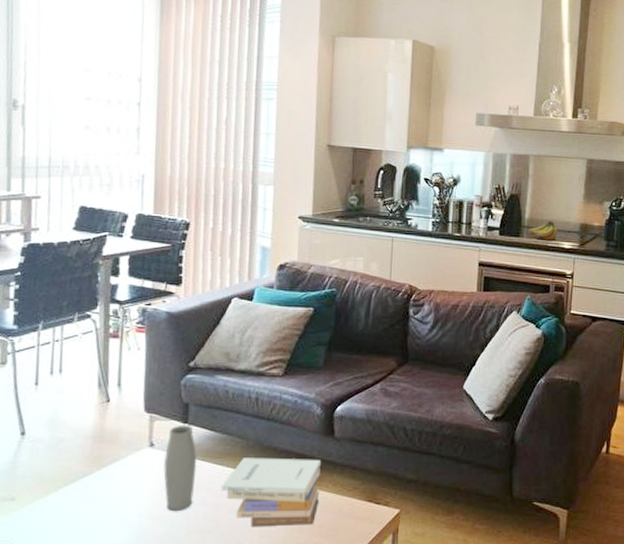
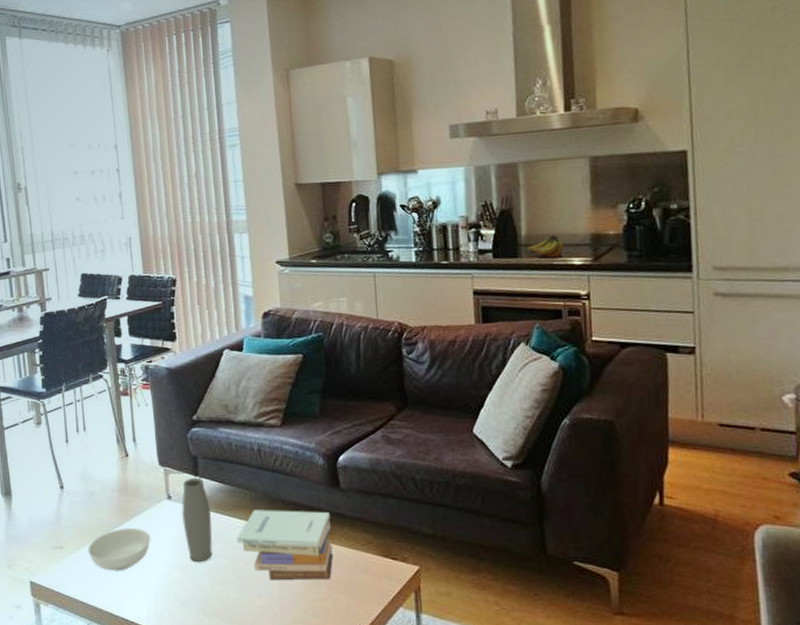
bowl: none [46,477,125,522] -> present [88,528,151,570]

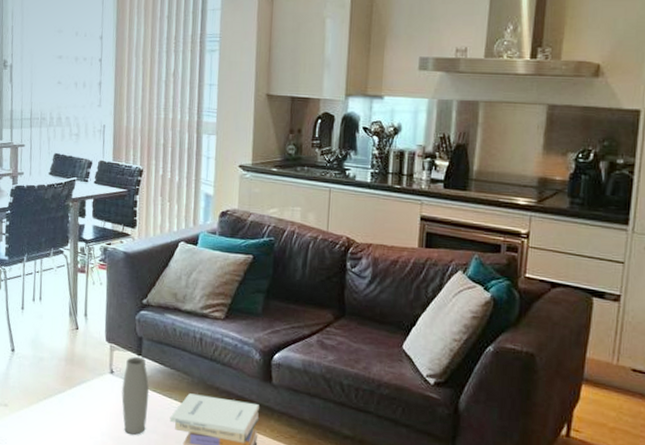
bowl: present [88,528,151,570] -> none [30,395,90,433]
fruit: present [526,235,565,260] -> none [475,173,513,197]

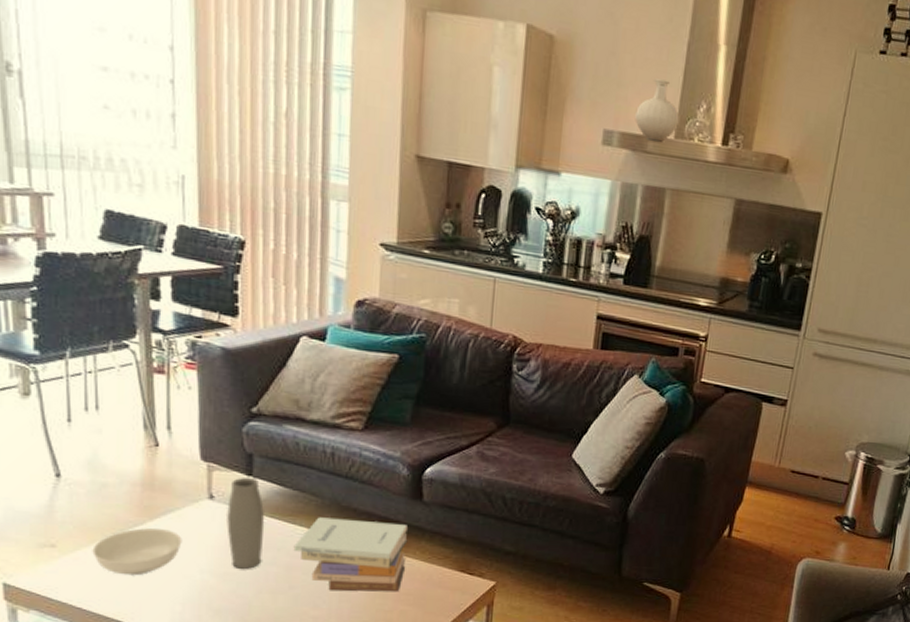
bowl: none [30,395,90,433] -> present [92,528,182,575]
ceramic jug: none [447,10,488,63] -> present [635,78,680,143]

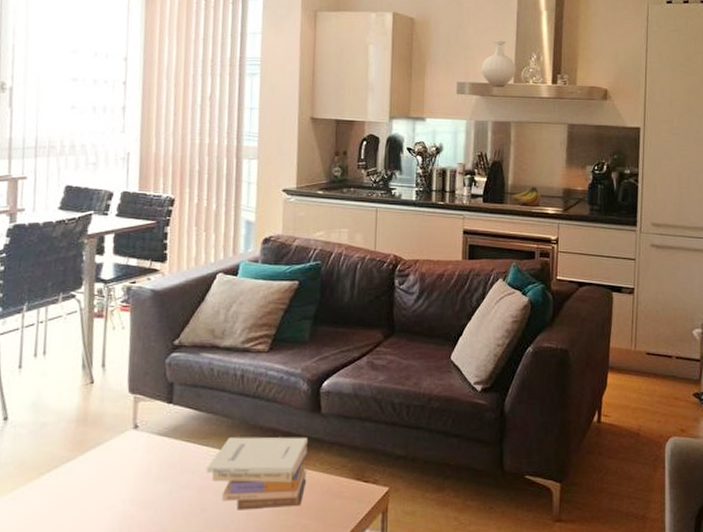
bowl: present [92,528,182,575] -> none [28,462,108,510]
vase: present [227,477,265,569] -> none [148,405,182,495]
fruit: none [657,271,695,297] -> present [511,186,542,208]

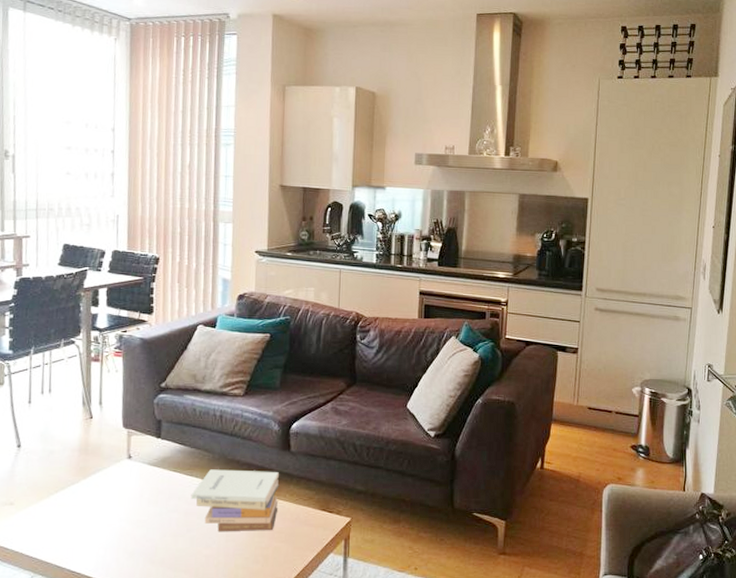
ceramic jug: present [481,40,516,88] -> none [438,114,471,159]
fruit: present [511,186,542,208] -> none [464,252,494,272]

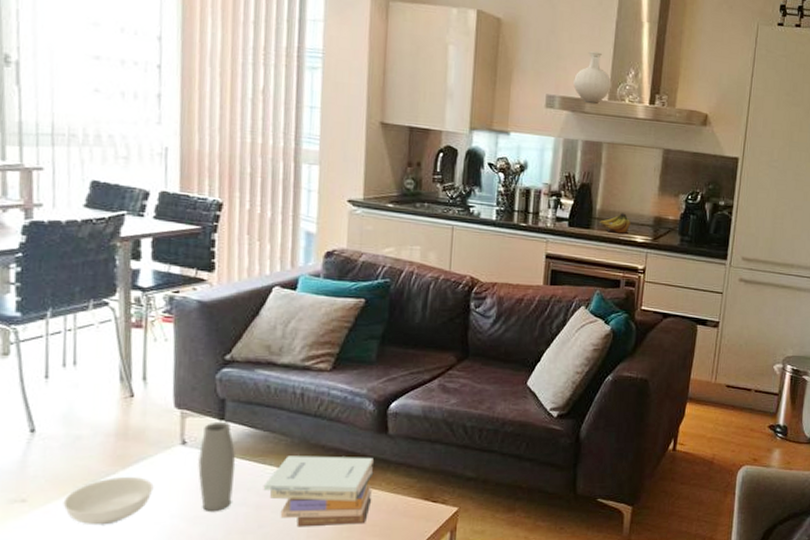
bowl: none [40,486,107,525] -> present [63,477,154,524]
vase: none [140,439,170,516] -> present [198,421,236,511]
ceramic jug: none [438,114,471,159] -> present [573,51,612,105]
fruit: none [464,252,494,272] -> present [598,213,632,235]

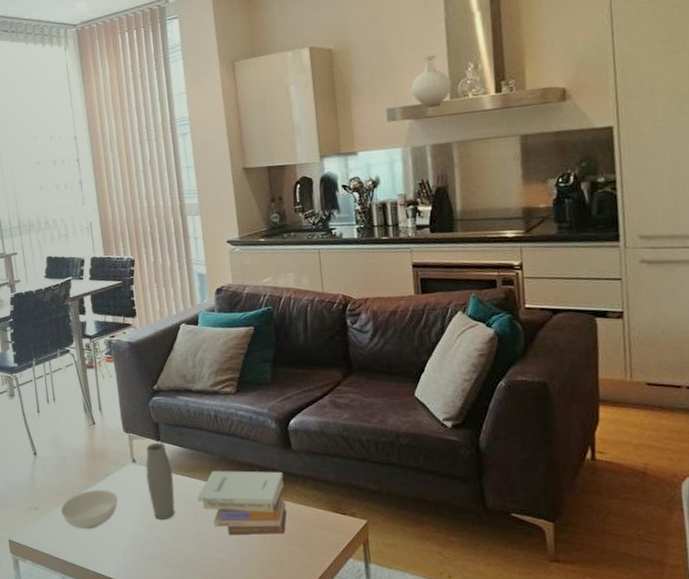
fruit: present [598,213,632,235] -> none [461,209,498,233]

